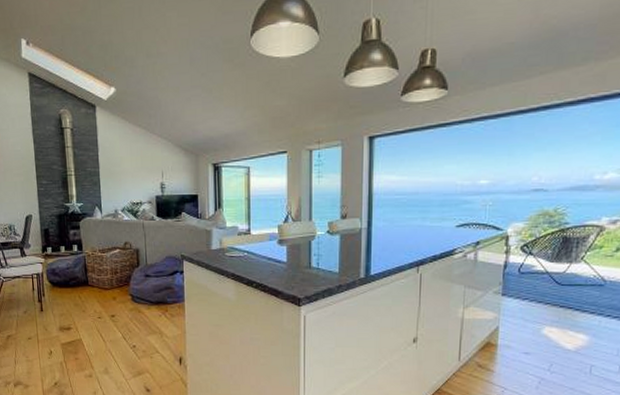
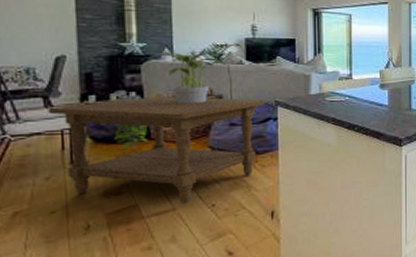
coffee table: none [23,250,173,343] -> present [48,97,265,205]
decorative plant: none [61,243,86,294] -> present [111,90,148,150]
potted plant: none [85,210,144,256] -> present [149,53,229,104]

